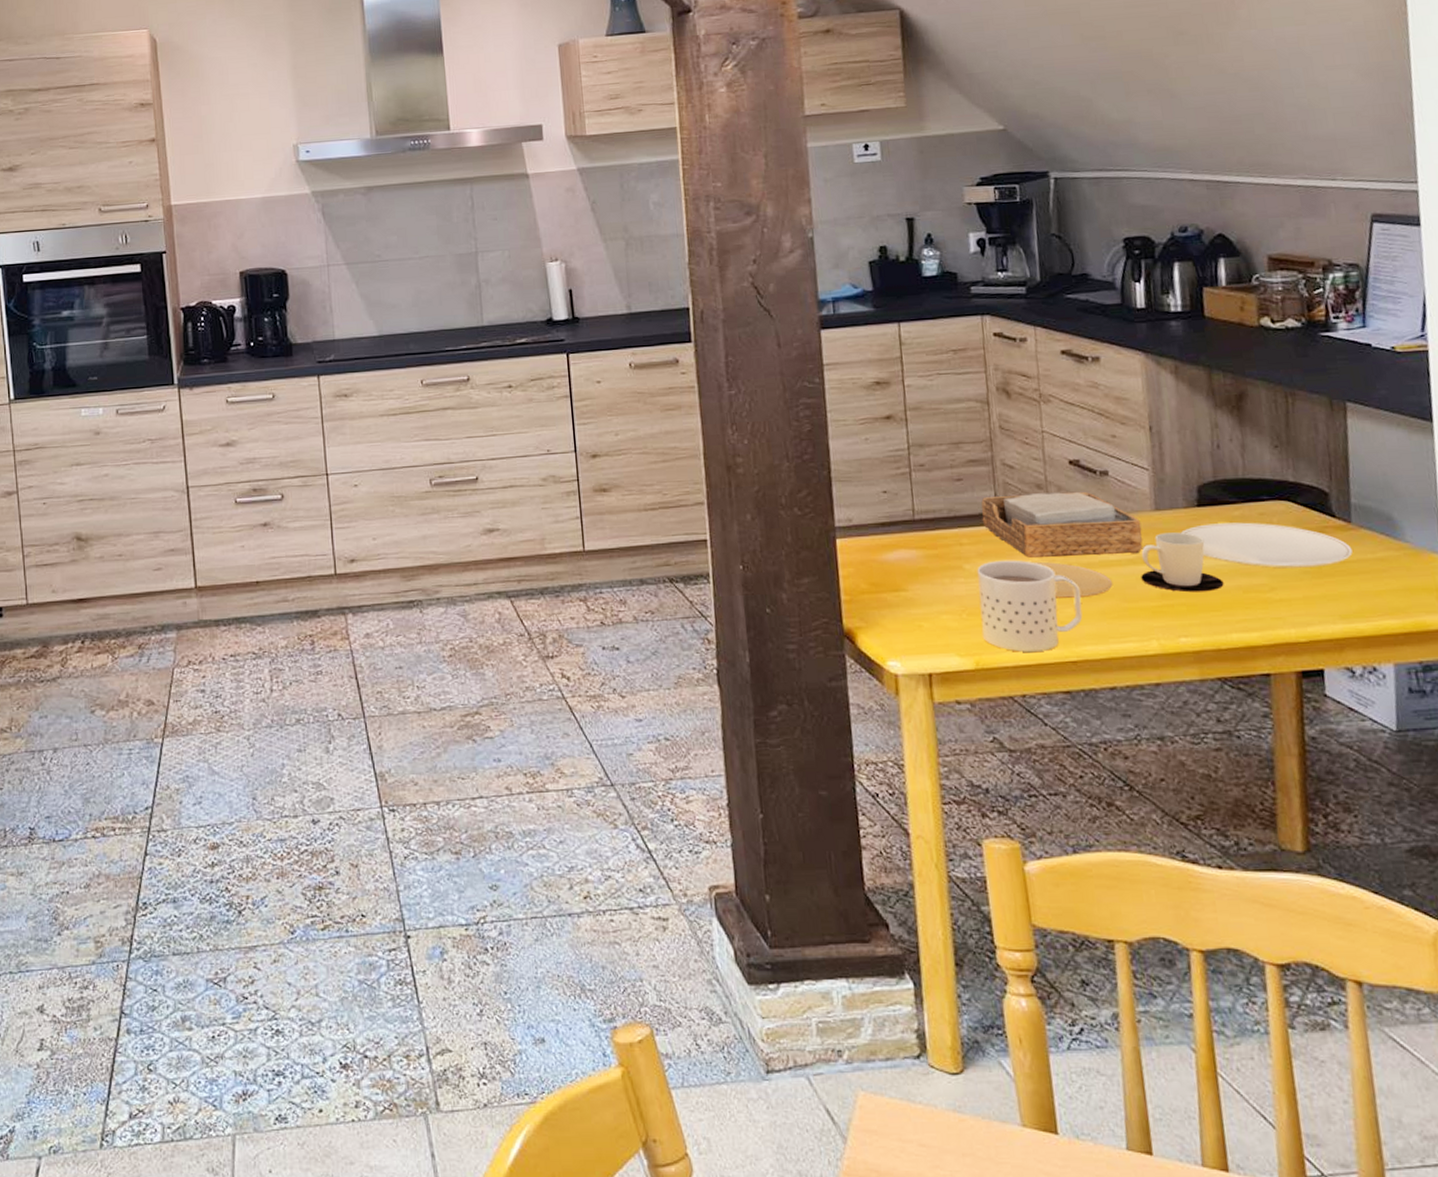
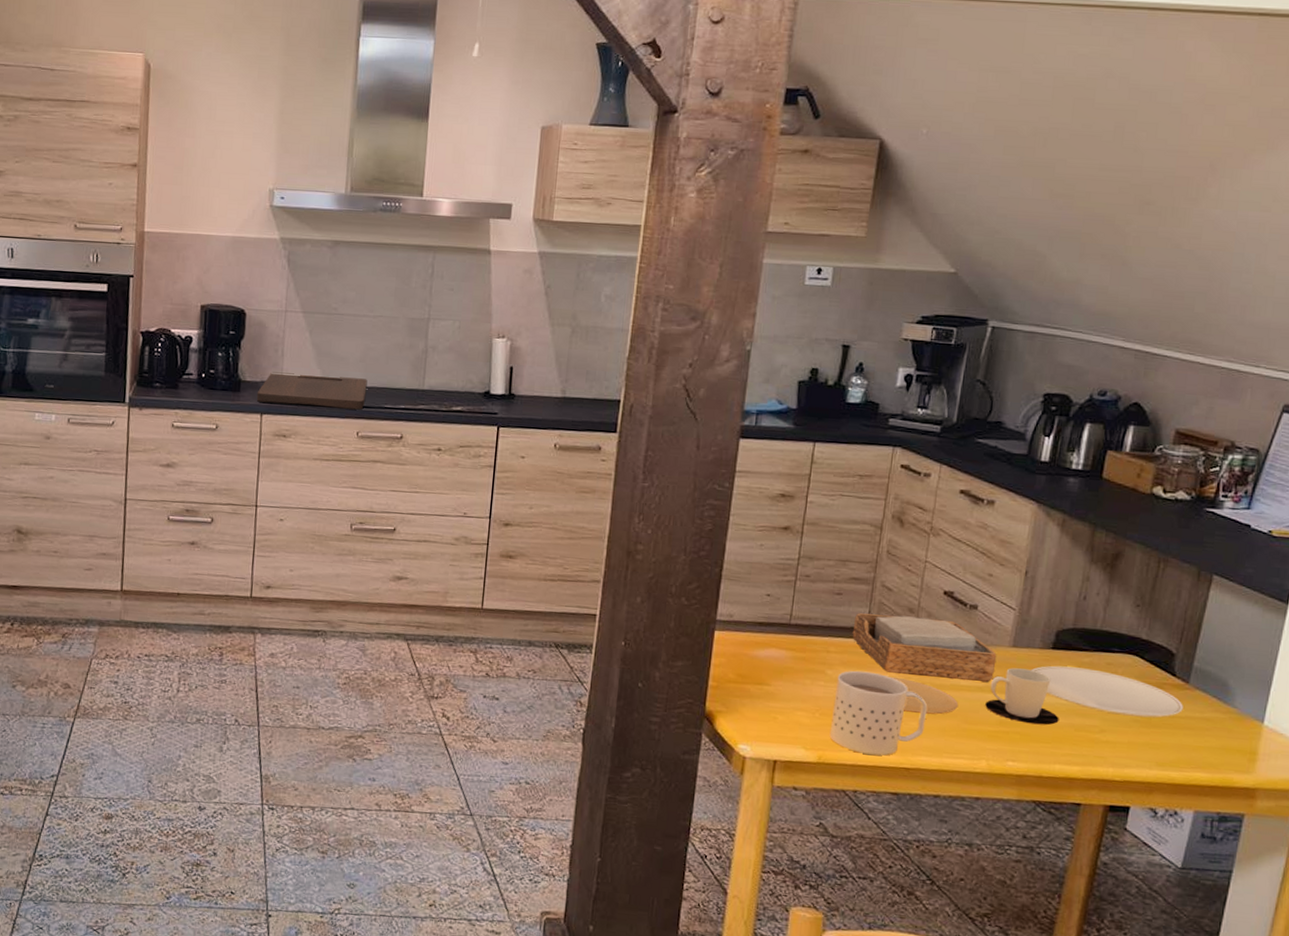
cutting board: none [310,323,425,364] -> present [256,372,368,410]

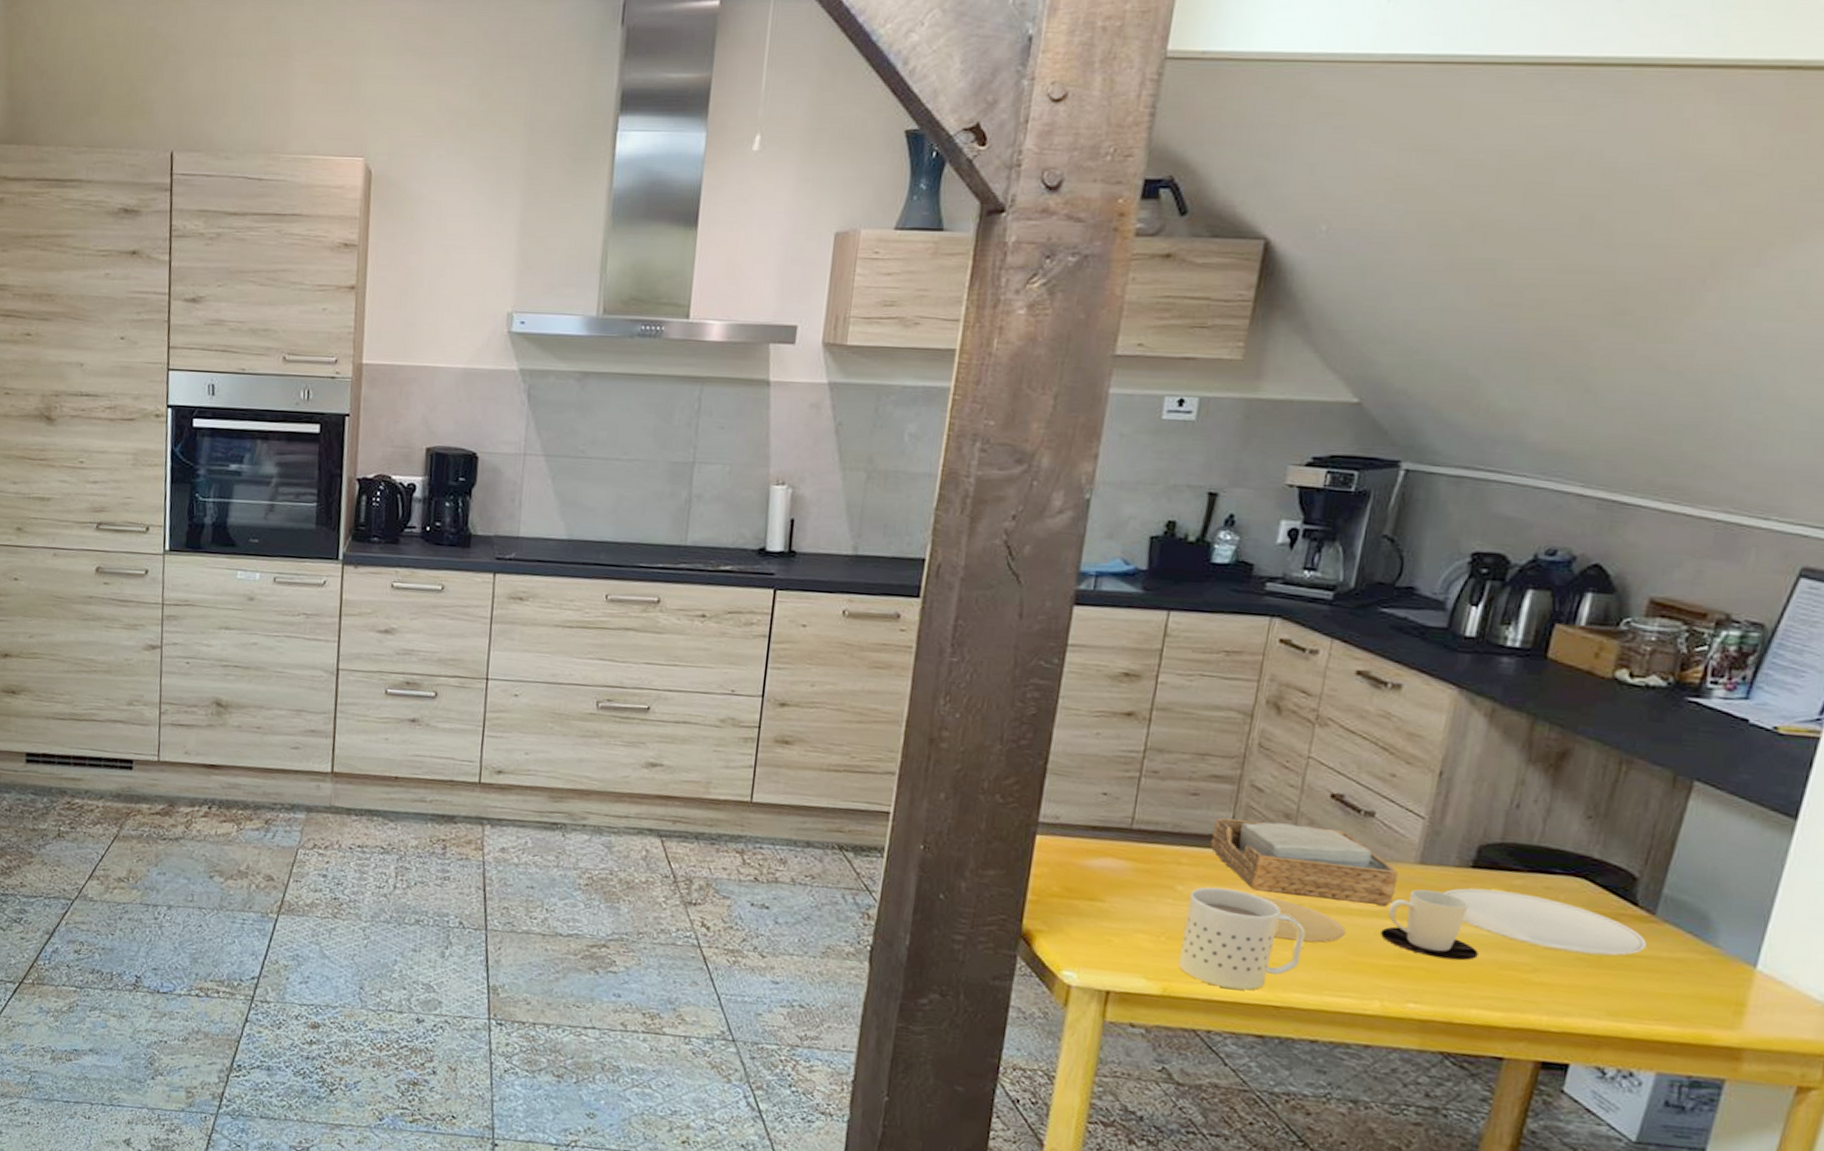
cutting board: present [256,372,368,410] -> none [489,524,620,569]

